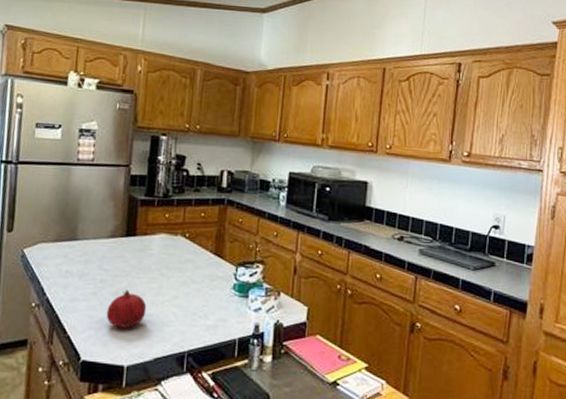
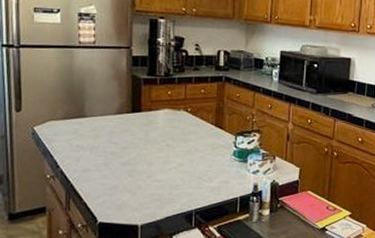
fruit: present [106,289,147,328] -> none [118,159,156,192]

